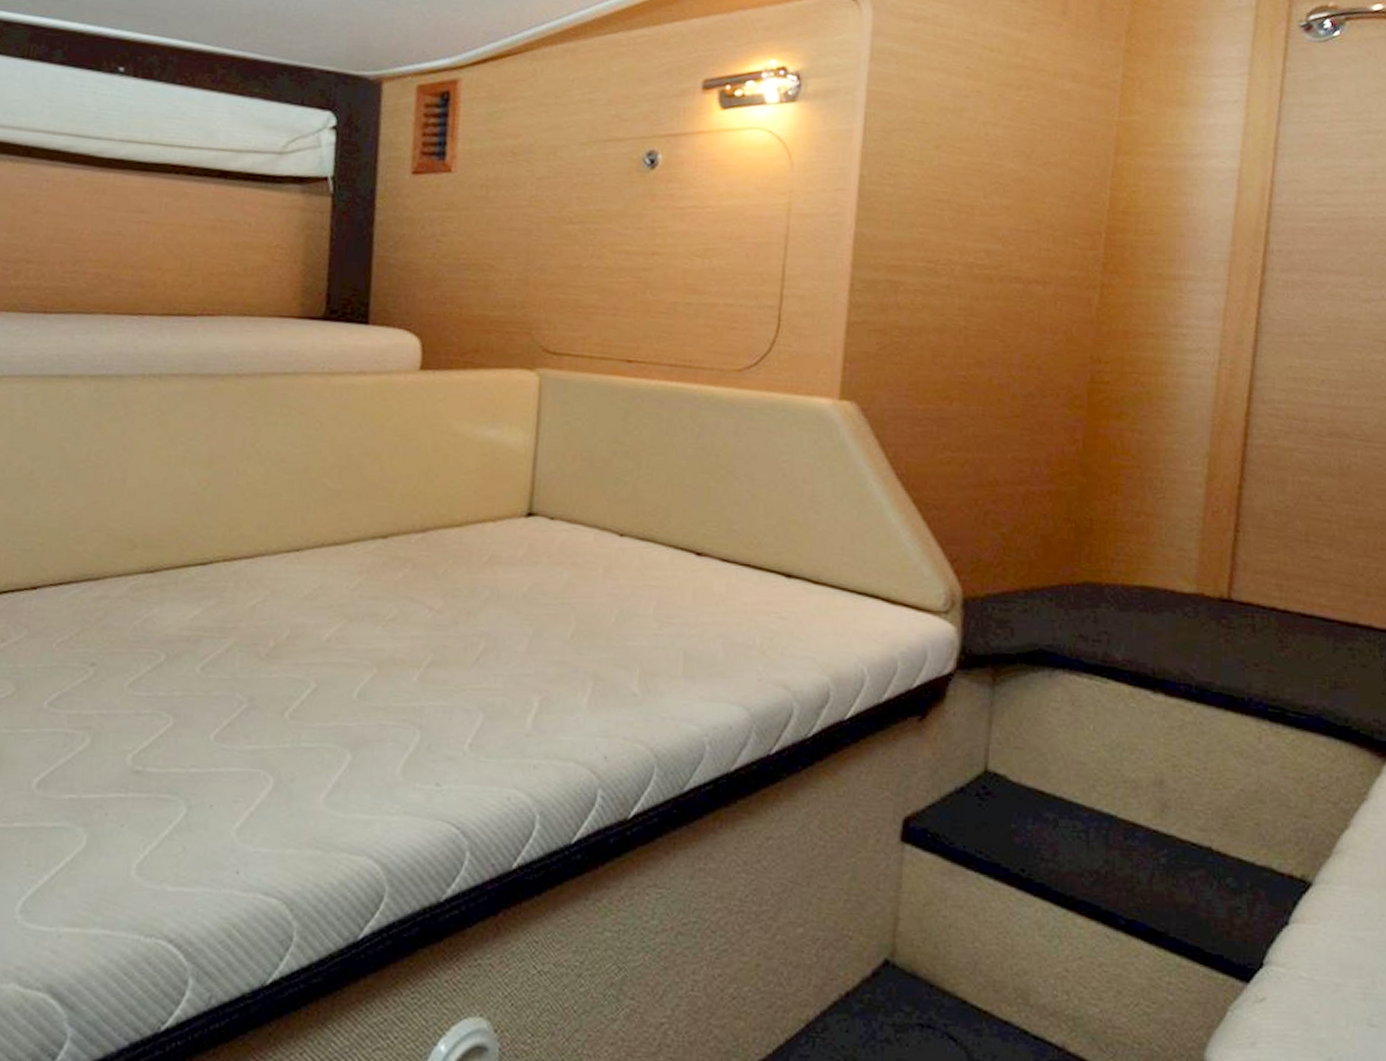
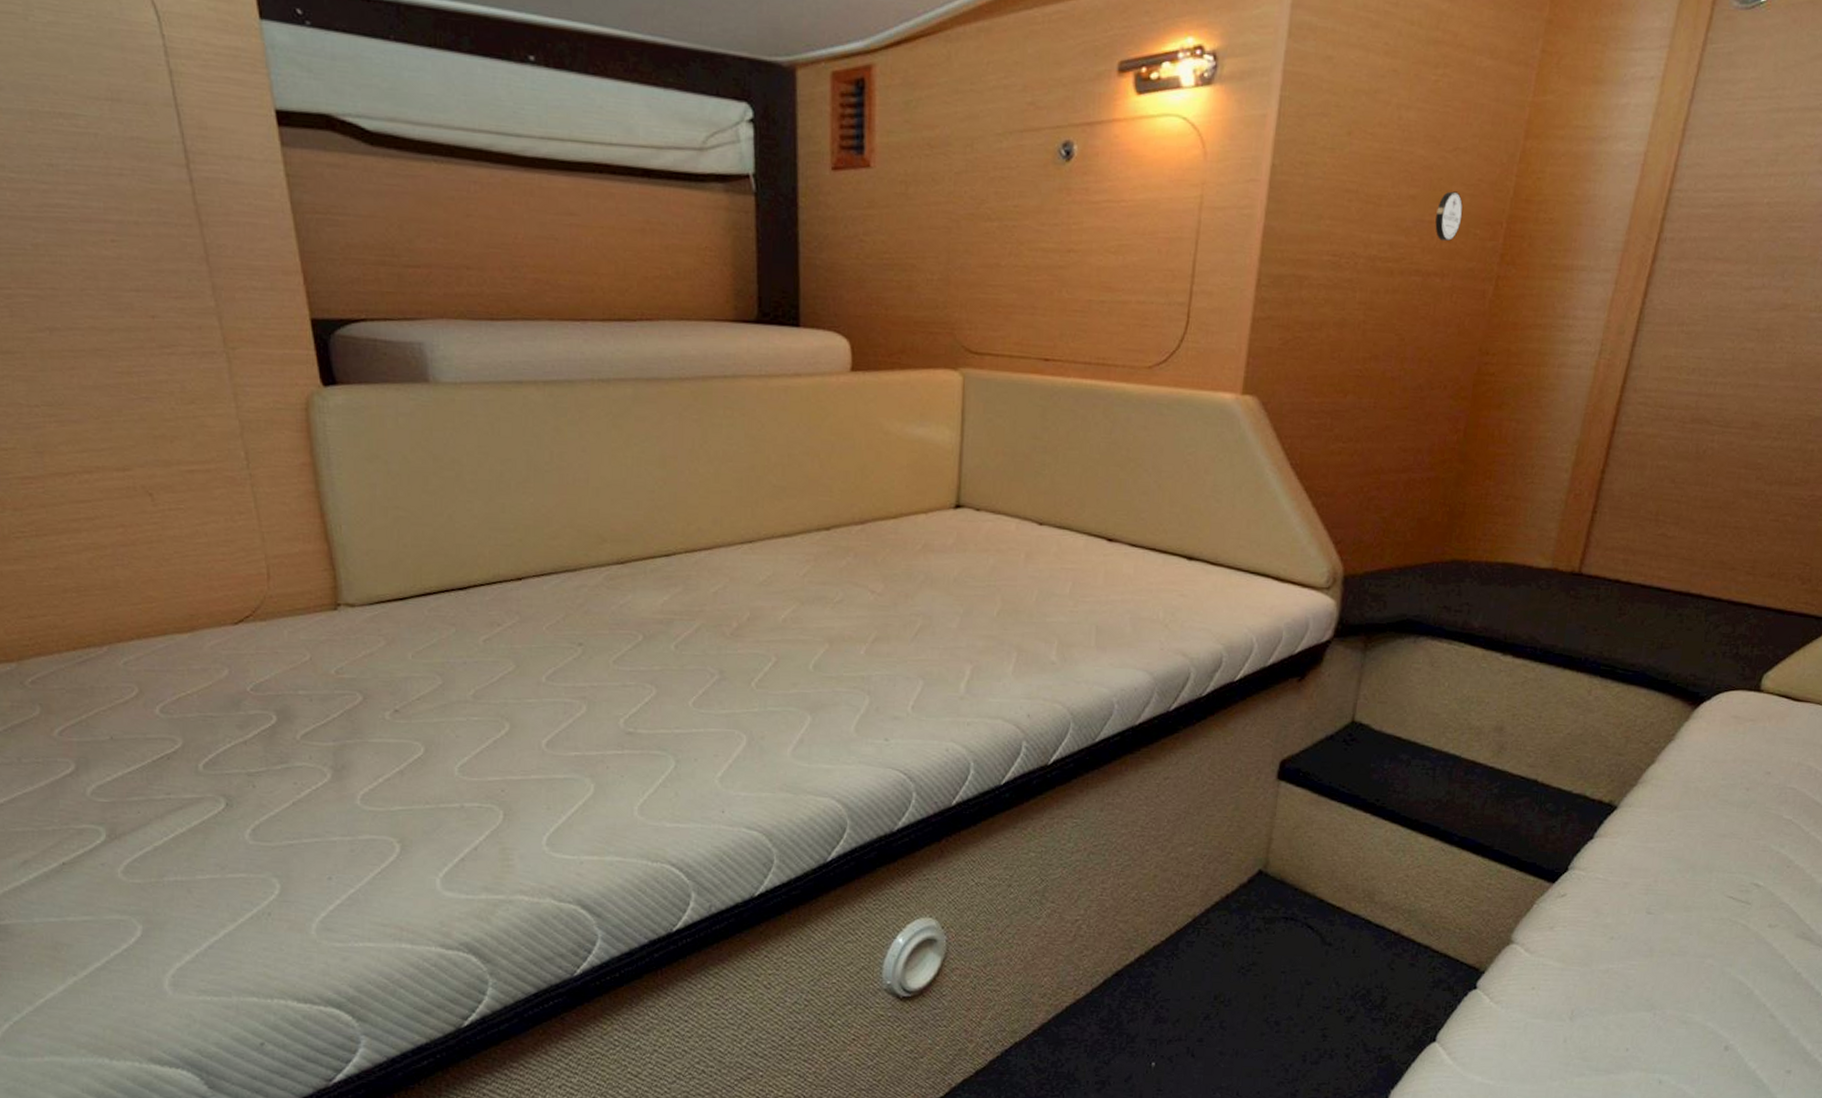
badge: none [1032,202,1059,250] -> present [1435,191,1463,242]

